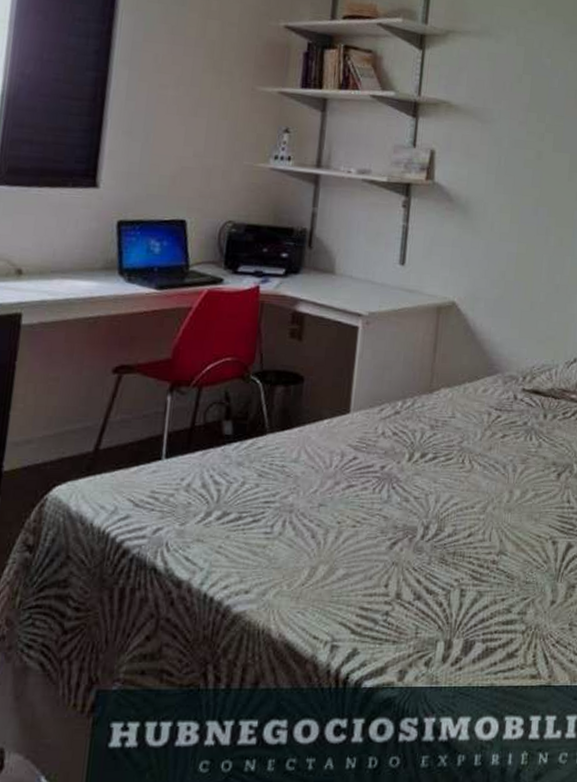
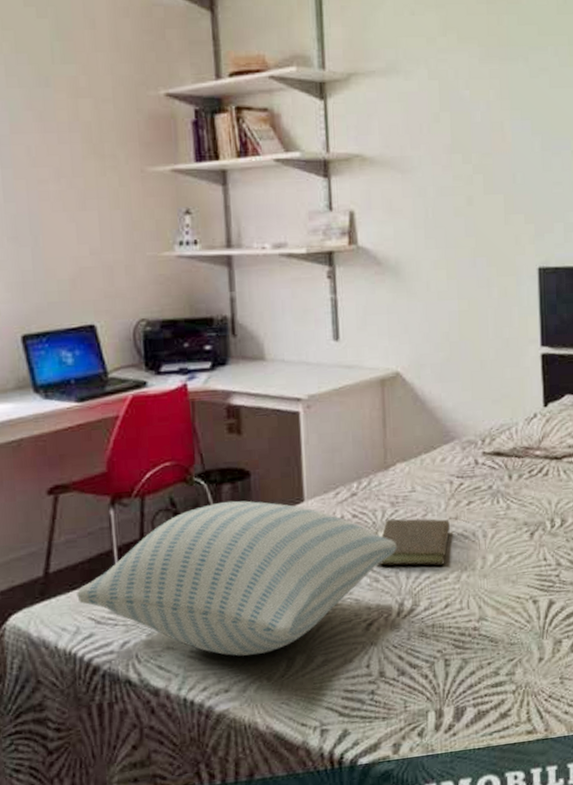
pillow: none [121,402,431,559] -> present [77,500,397,656]
book: none [411,441,502,493] -> present [379,517,469,566]

